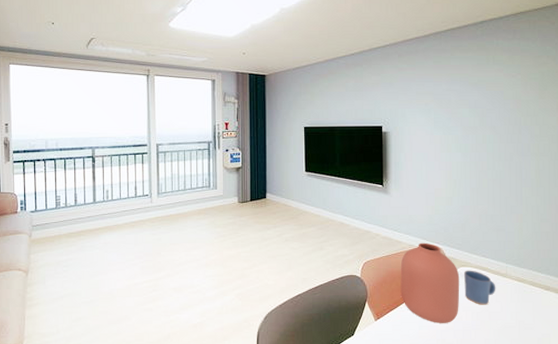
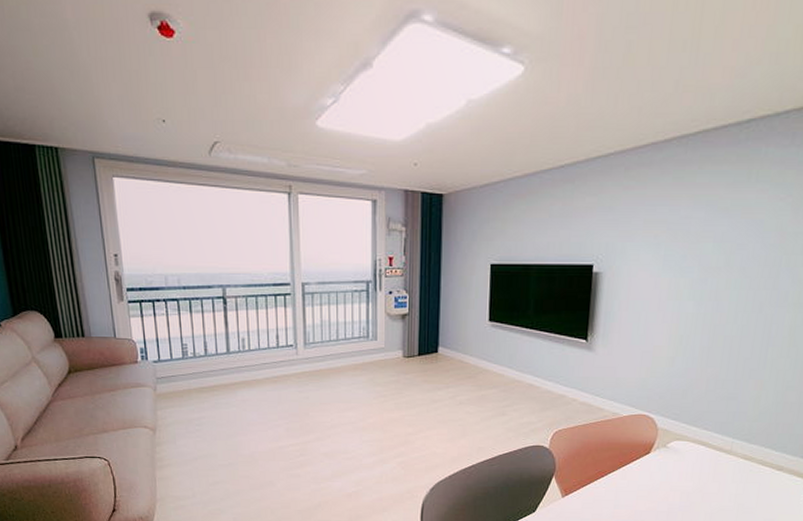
vase: present [400,242,460,323] -> none [596,410,672,503]
mug: present [464,270,496,305] -> none [675,444,716,485]

